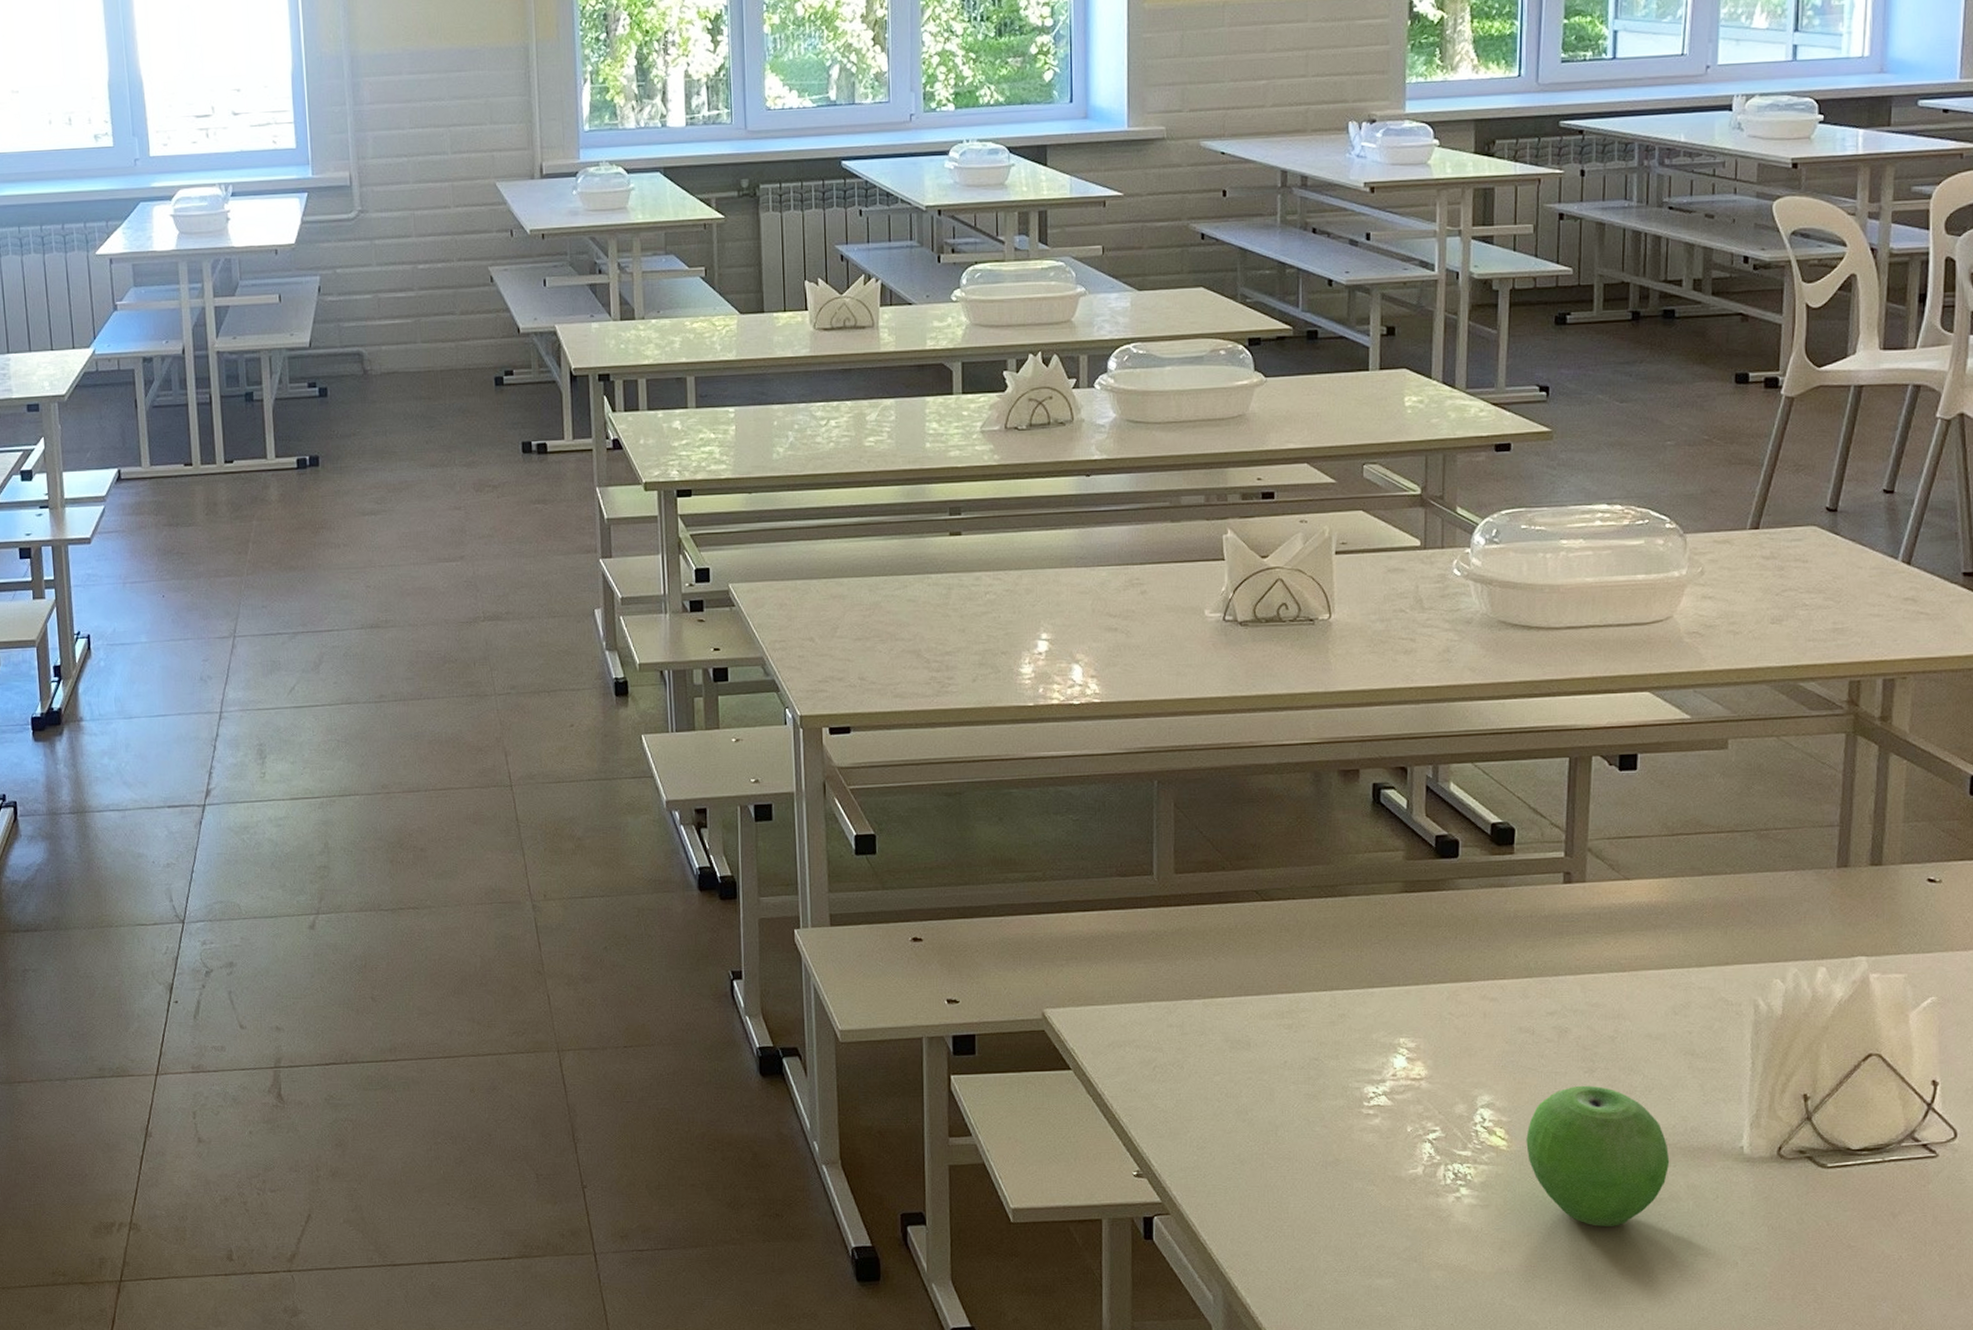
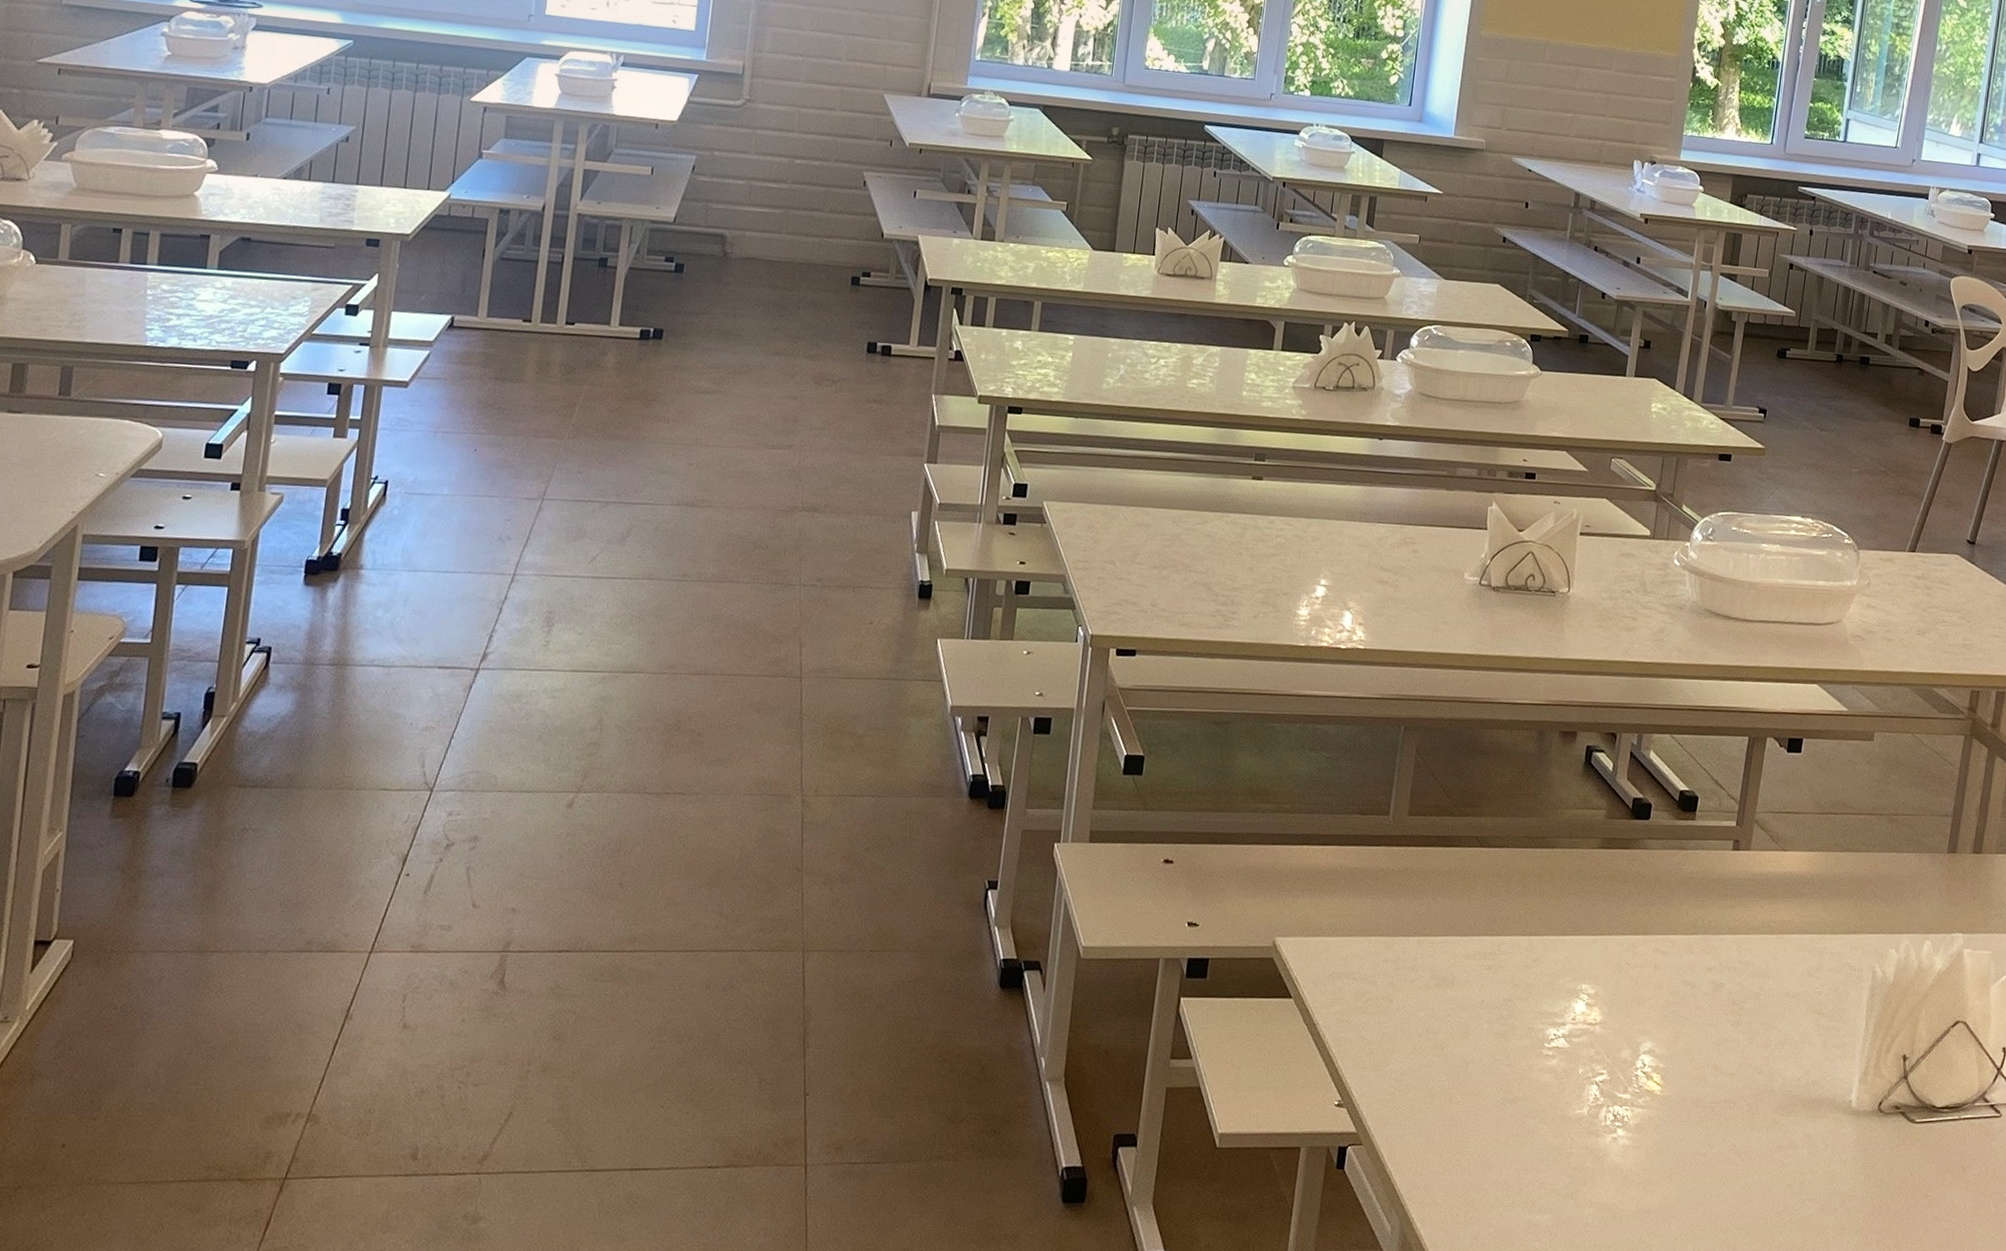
fruit: present [1526,1085,1670,1227] -> none [1676,1037,1792,1171]

